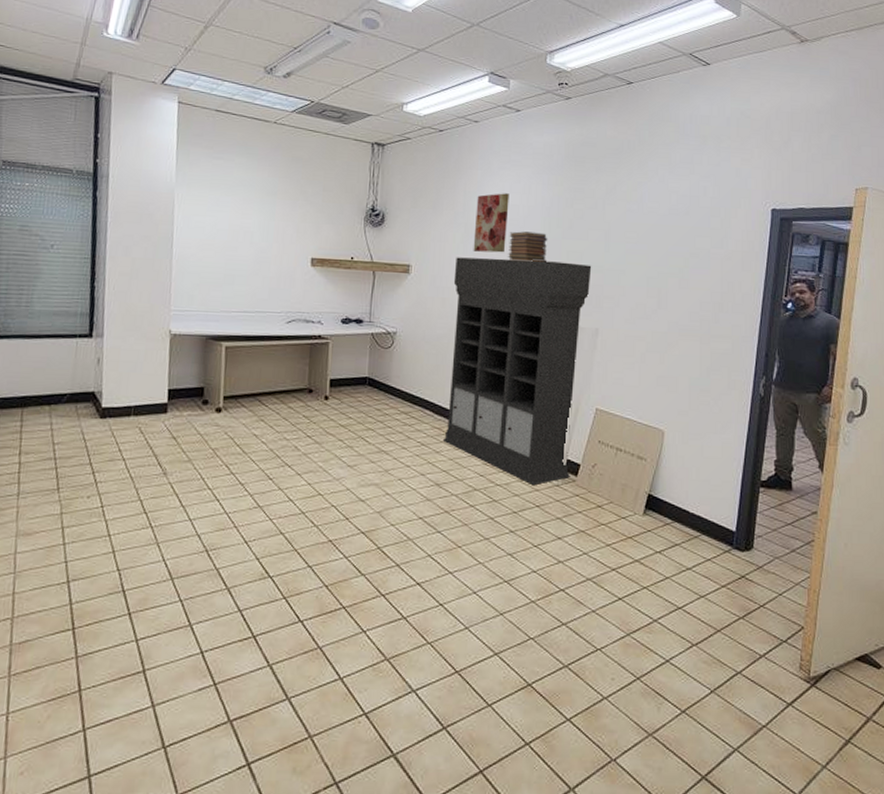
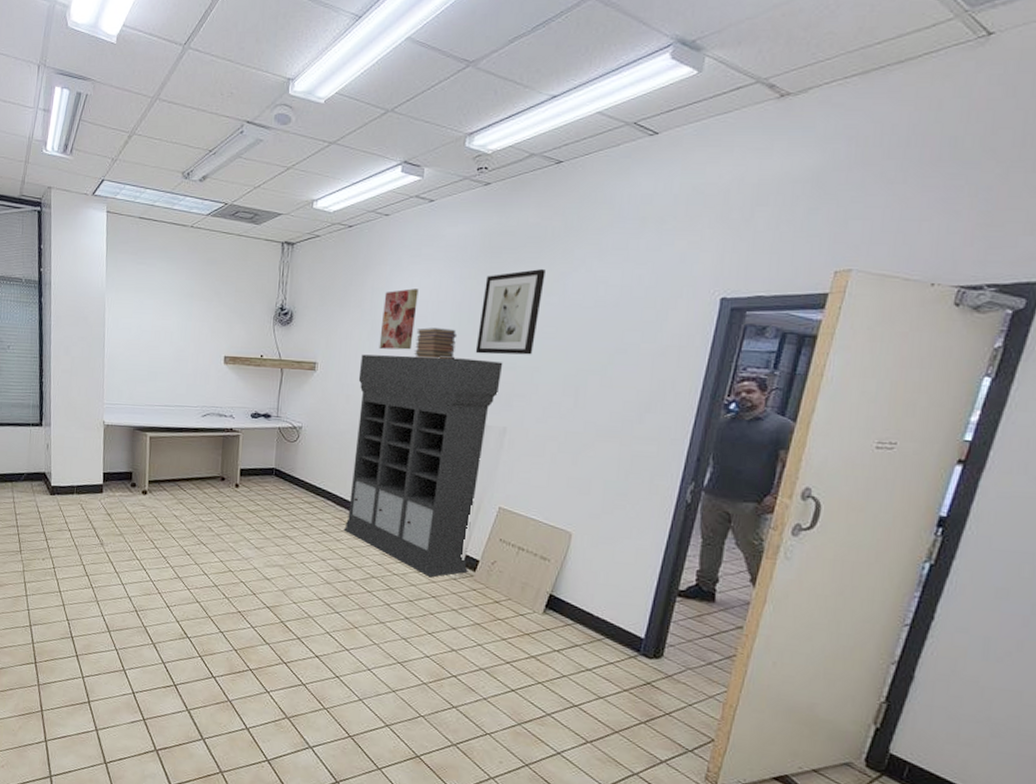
wall art: none [565,177,624,259] -> present [475,268,545,355]

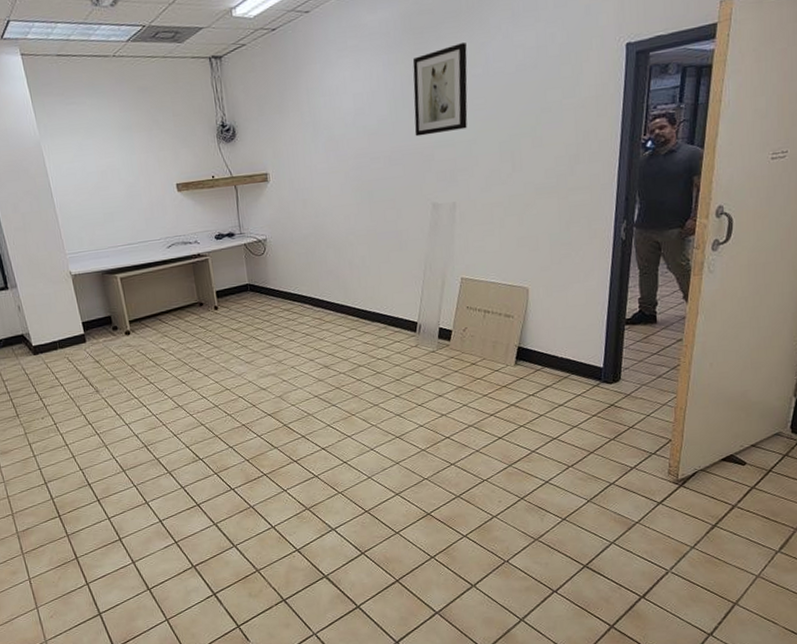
shelving unit: present [343,354,503,577] -> none [309,140,444,354]
wall art: present [379,288,419,350] -> none [320,82,355,148]
book stack: present [413,328,458,359] -> none [357,116,397,151]

